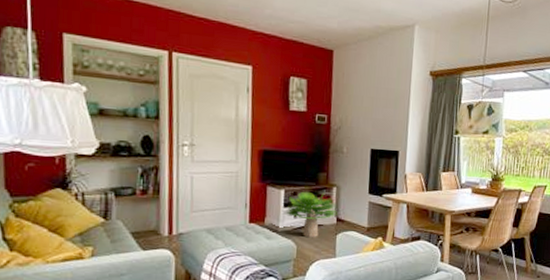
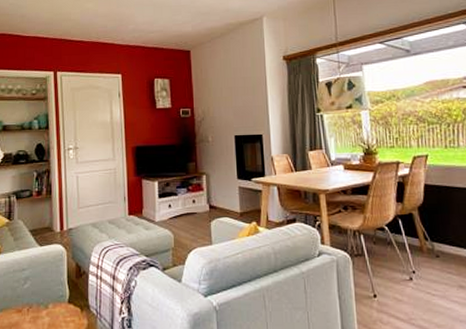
potted plant: present [284,192,338,238] -> none [159,182,210,227]

